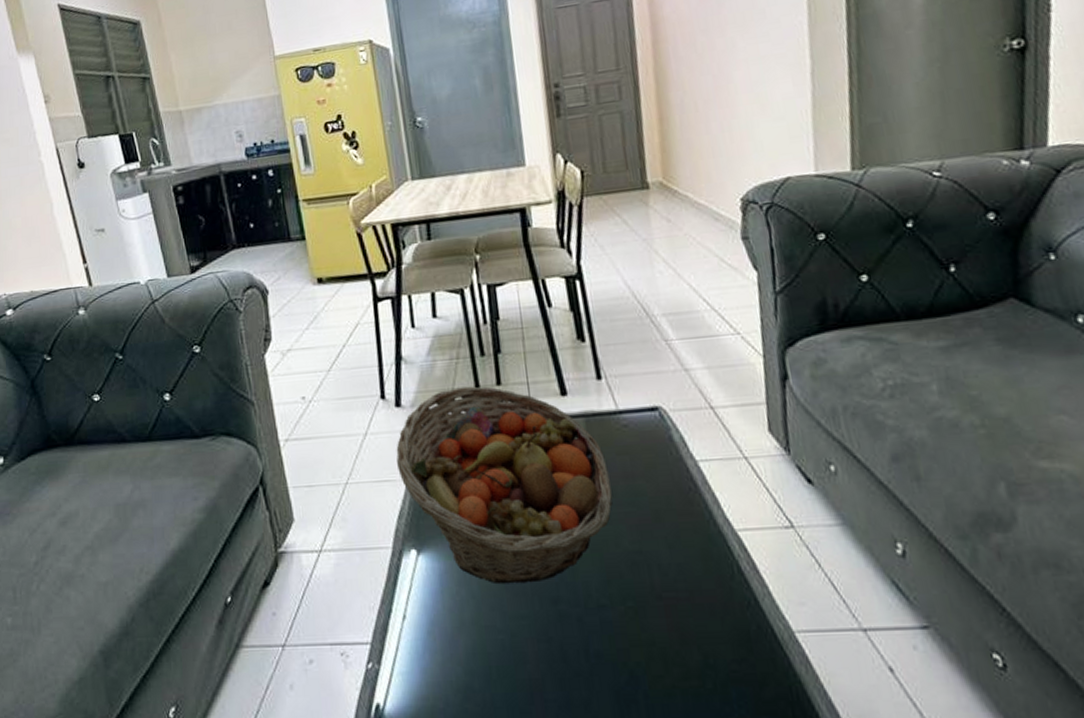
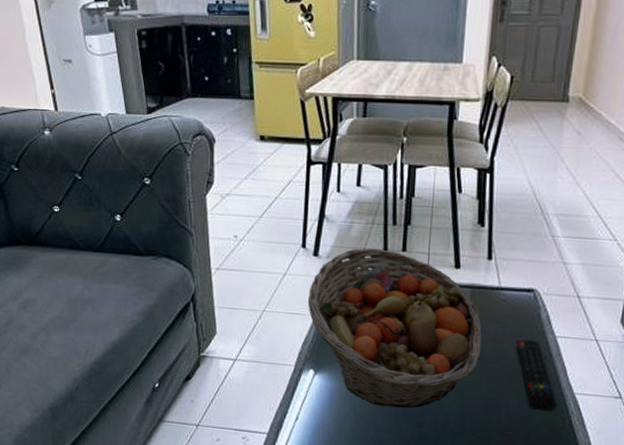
remote control: none [651,470,719,559] -> present [516,339,557,411]

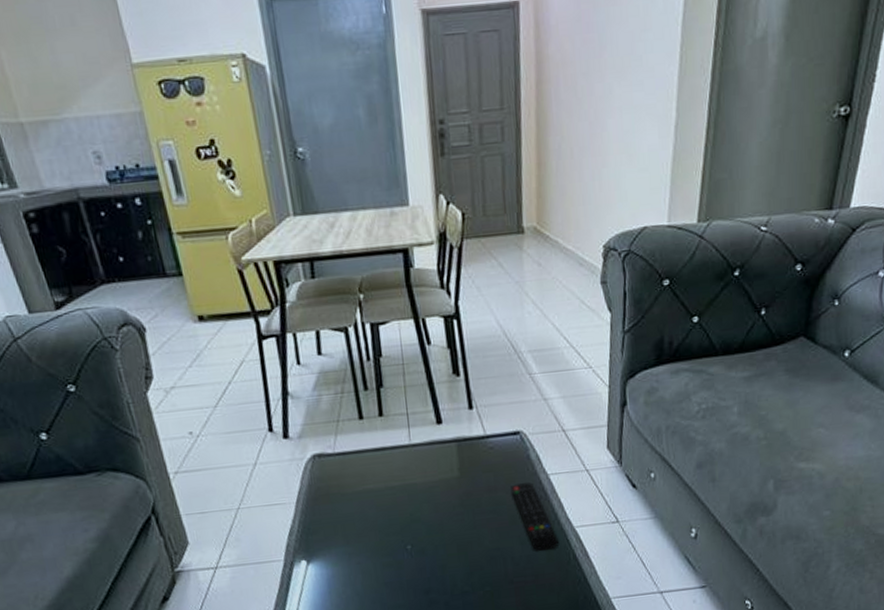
fruit basket: present [308,248,482,409] -> none [285,418,478,583]

